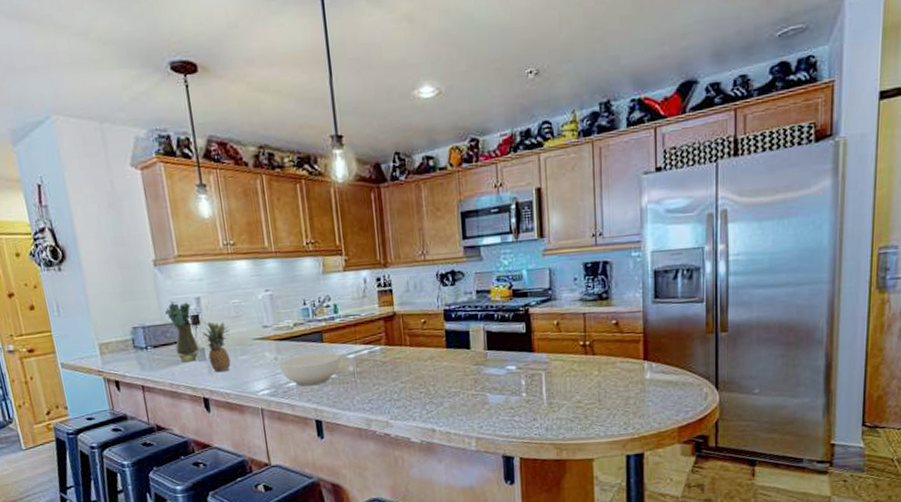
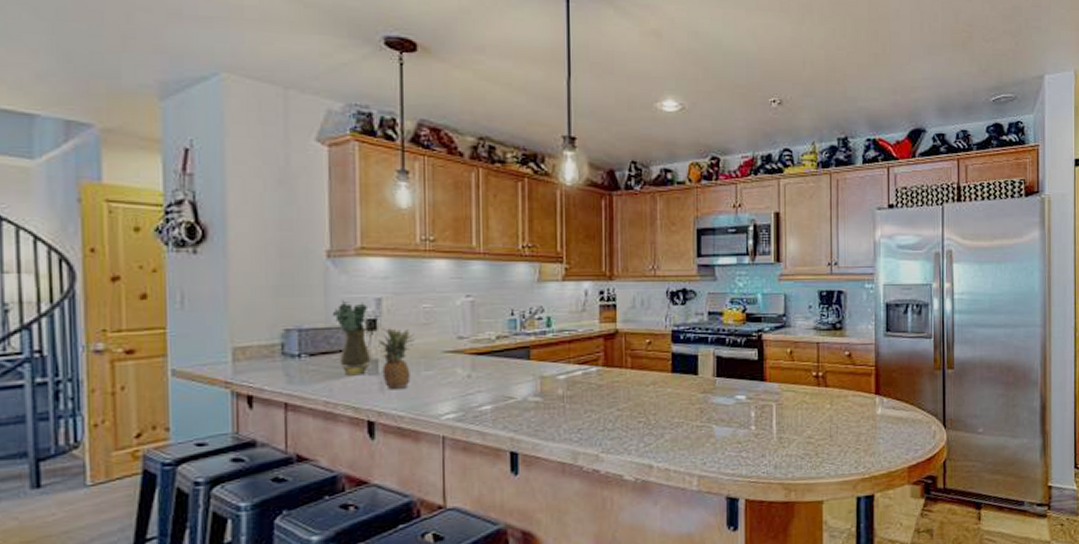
bowl: present [278,352,341,386] -> none [471,371,550,411]

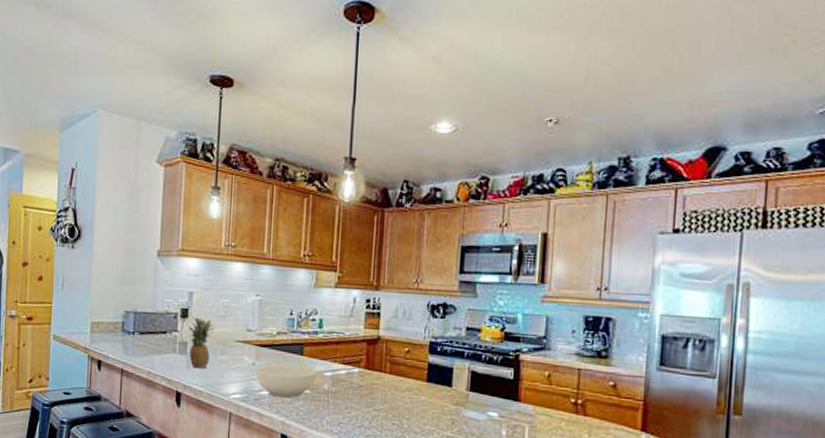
vase: present [332,300,372,376] -> none [157,291,183,353]
bowl: none [471,371,550,411] -> present [255,364,318,398]

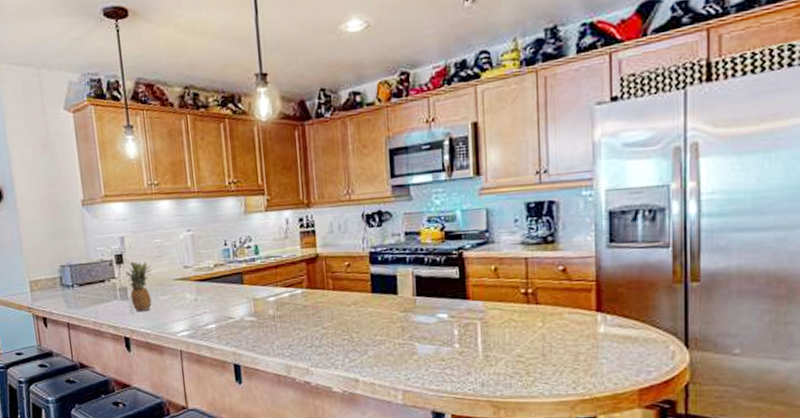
bowl: present [255,364,318,398] -> none [198,294,261,329]

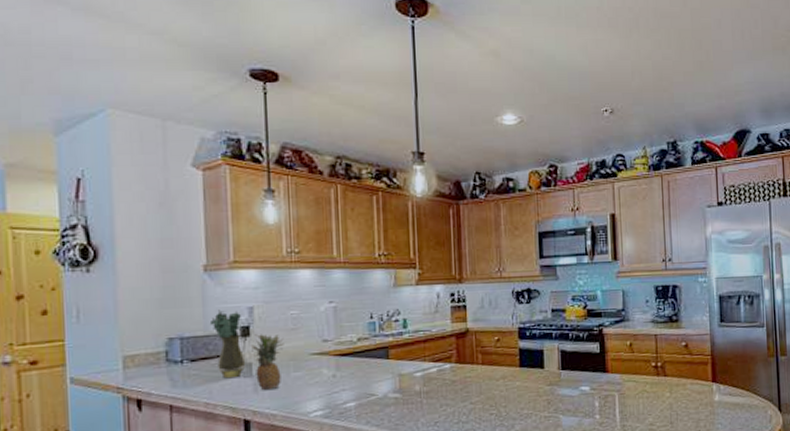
vase: none [90,240,122,301] -> present [209,310,246,379]

